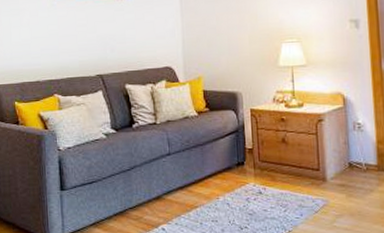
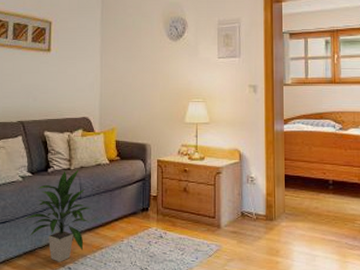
indoor plant: none [111,123,182,223] -> present [23,169,92,262]

